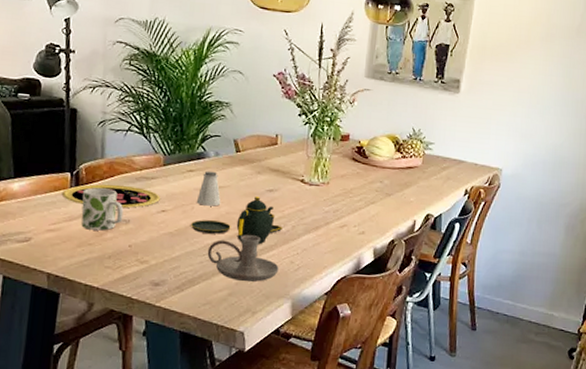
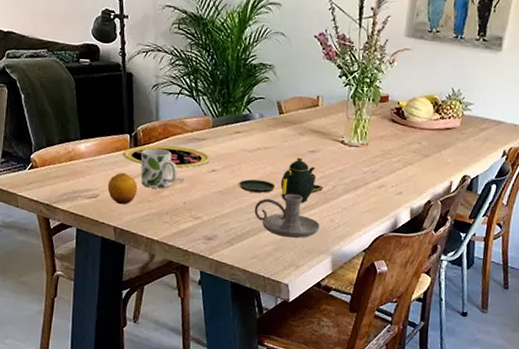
fruit: none [42,213,77,249] -> present [107,172,138,205]
saltshaker: present [196,171,221,206] -> none [243,132,266,167]

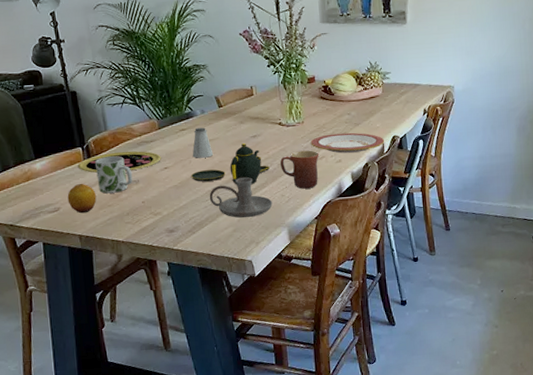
saltshaker: none [243,132,266,167] -> present [192,127,214,158]
mug: none [335,175,380,218] -> present [280,150,320,189]
plate: none [372,161,454,187] -> present [311,132,385,154]

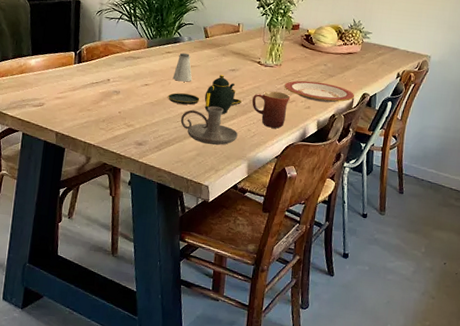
fruit: present [67,183,97,214] -> none [52,84,79,113]
pizza: present [77,151,161,173] -> none [67,61,144,82]
mug: present [95,156,133,194] -> none [82,64,115,100]

